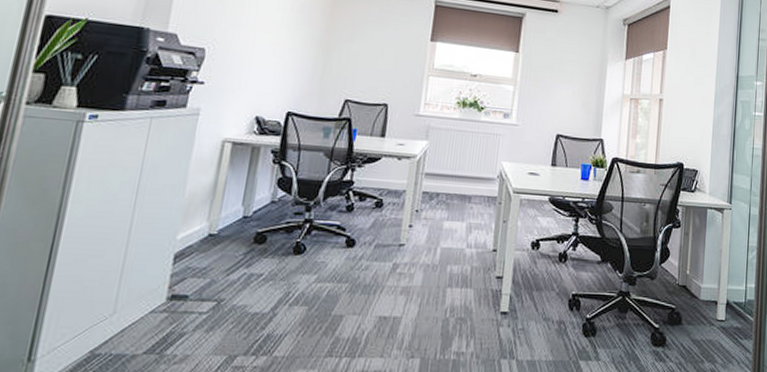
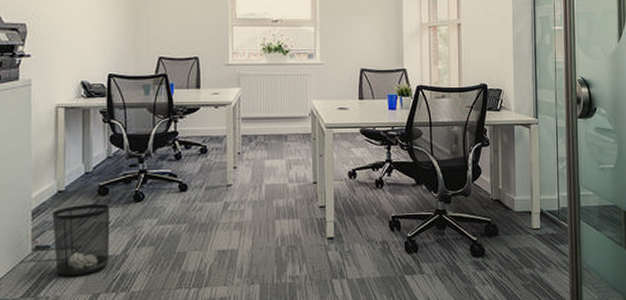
waste bin: none [190,251,265,334] -> present [52,203,110,277]

